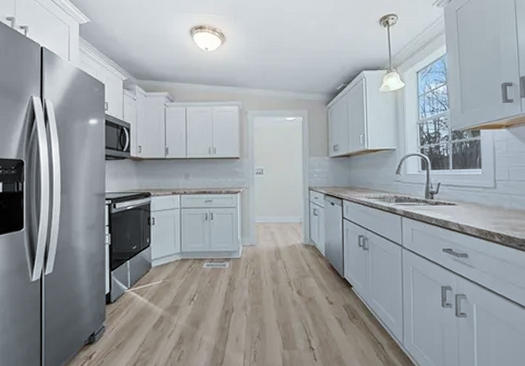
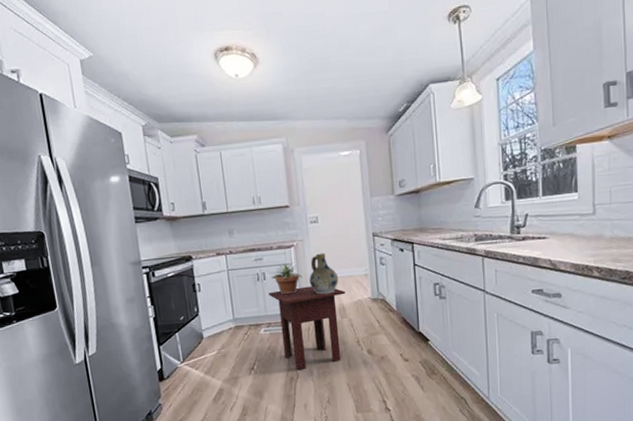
side table: none [214,228,281,305] -> present [269,286,345,371]
potted plant: none [218,205,246,234] -> present [272,261,303,295]
ceramic jug: none [251,200,277,237] -> present [309,253,339,295]

